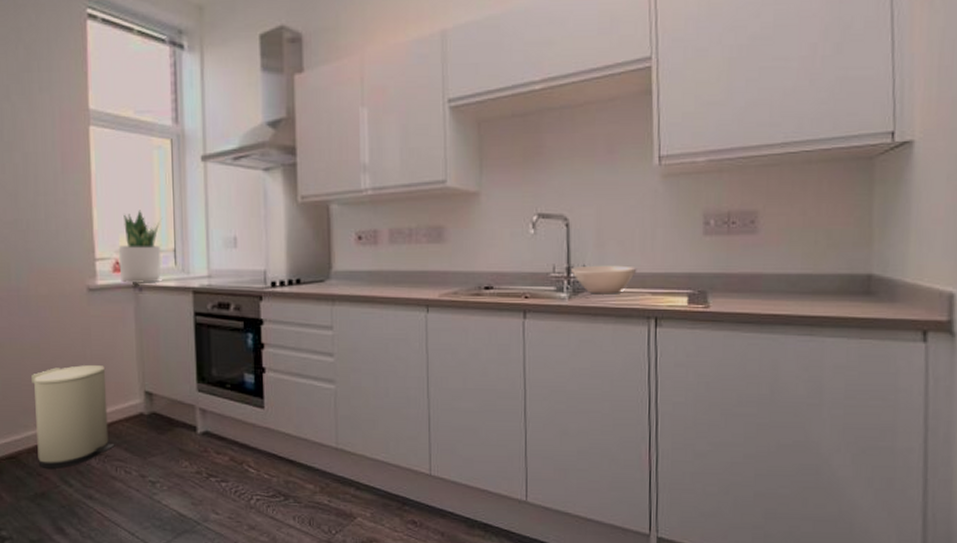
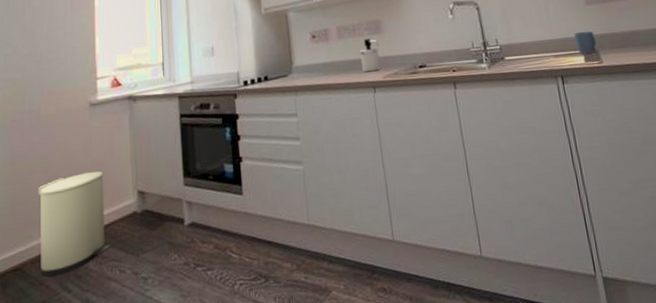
planter: present [118,210,163,283] -> none [116,33,153,96]
soap dispenser: none [413,248,439,288] -> present [358,38,380,72]
bowl: present [571,265,637,294] -> none [487,36,539,62]
mug: none [681,267,707,295] -> present [574,31,597,55]

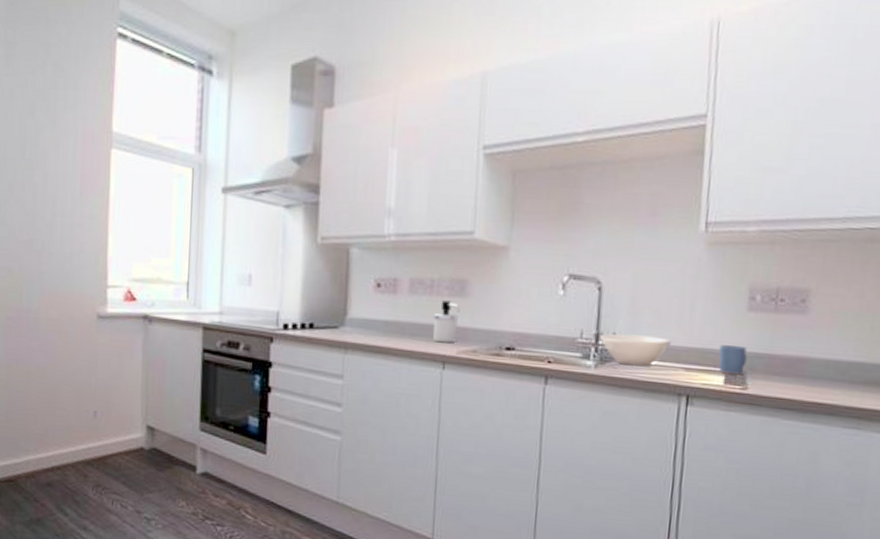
pedal bin: present [38,171,111,277] -> none [35,393,113,496]
bowl: none [487,36,539,62] -> present [600,333,672,367]

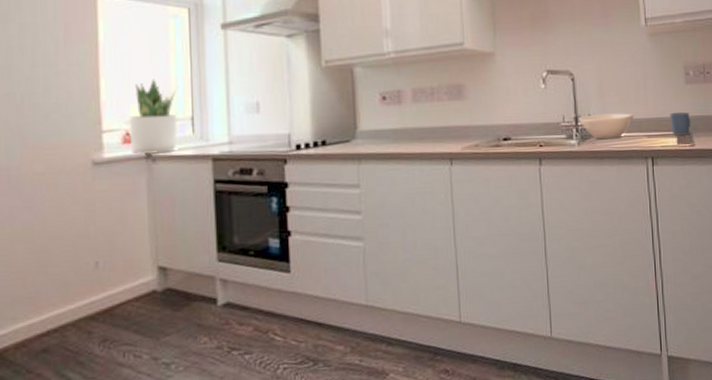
planter: none [130,239,178,315] -> present [129,79,179,155]
soap dispenser: present [432,300,460,343] -> none [436,105,460,142]

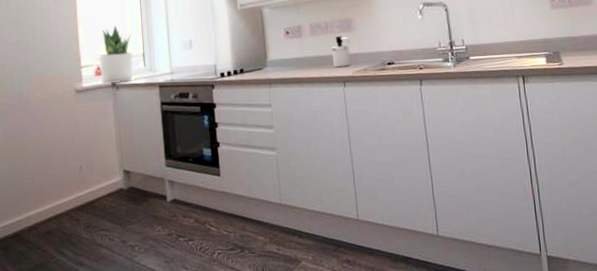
soap dispenser: none [436,105,460,142] -> present [330,36,351,68]
bowl: present [579,113,634,140] -> none [453,37,504,62]
mug: present [670,111,691,136] -> none [538,34,559,56]

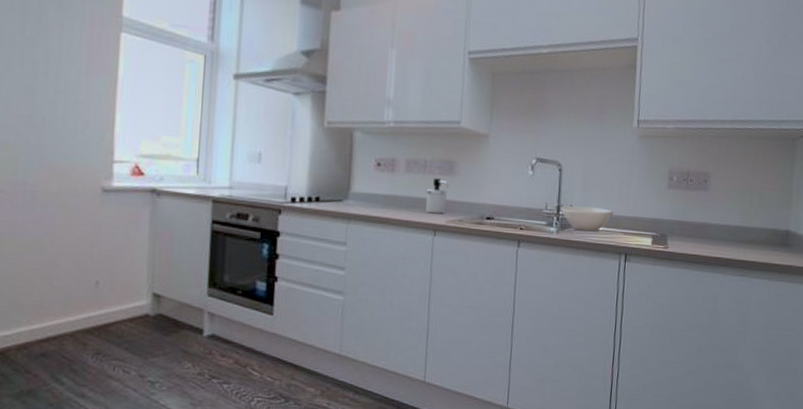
planter: present [99,25,133,84] -> none [138,118,189,189]
bowl: none [453,37,504,62] -> present [561,206,614,232]

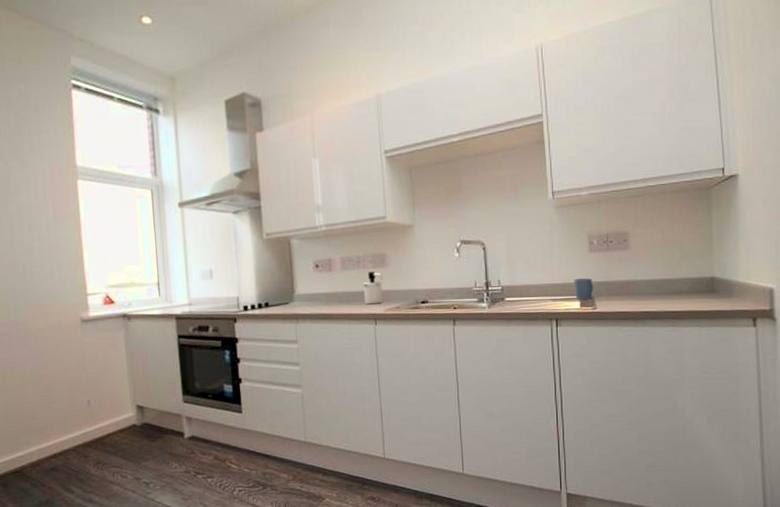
bowl: present [561,206,614,232] -> none [489,279,540,303]
mug: none [647,214,668,238] -> present [574,277,594,300]

